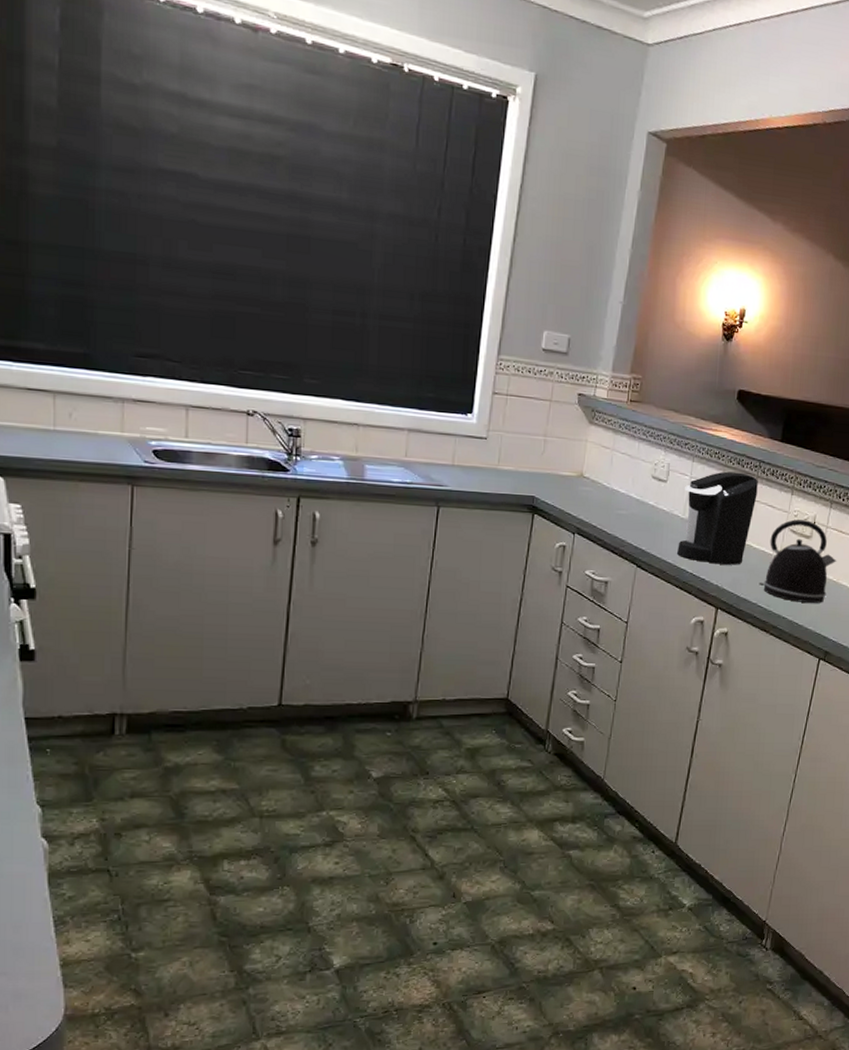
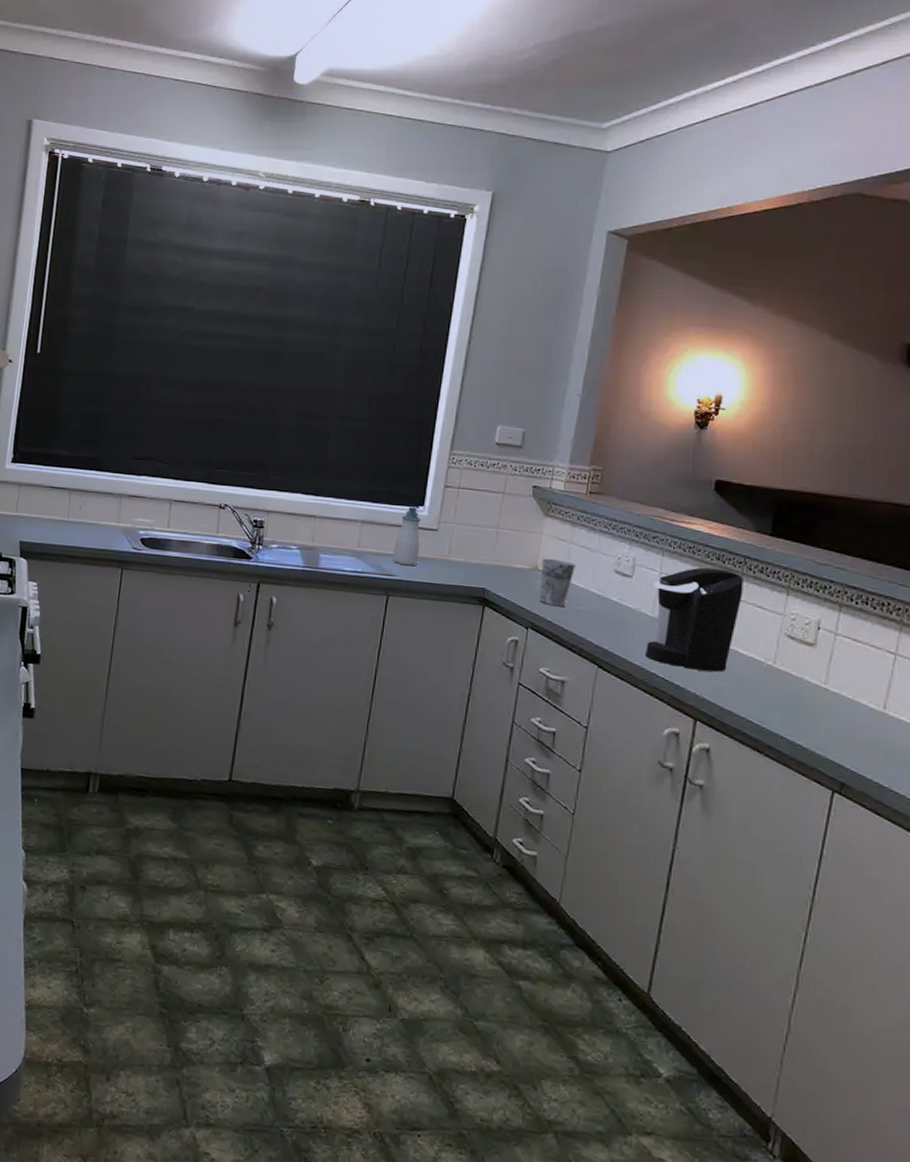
soap bottle: none [441,414,470,476] -> present [392,506,421,566]
cup: none [585,465,617,512] -> present [540,558,575,607]
kettle: present [759,519,837,603] -> none [748,623,852,724]

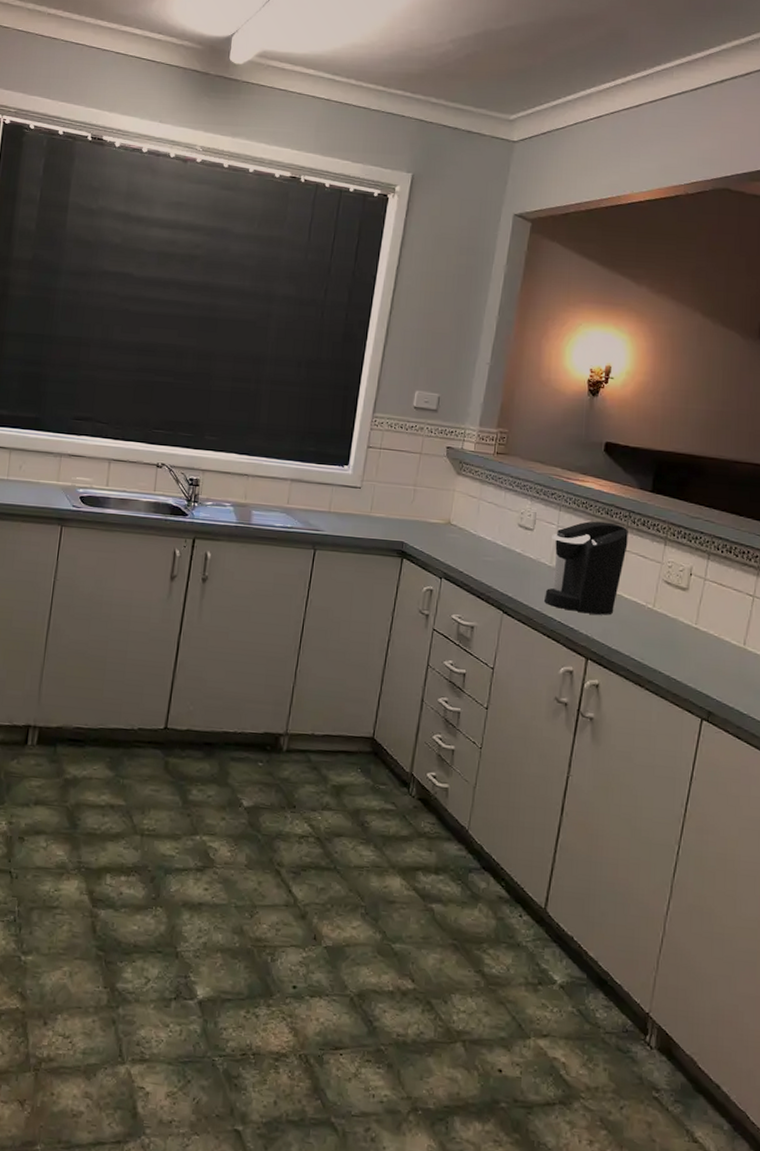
soap bottle: present [392,506,421,566] -> none [319,466,346,522]
cup: present [540,558,575,607] -> none [452,513,484,559]

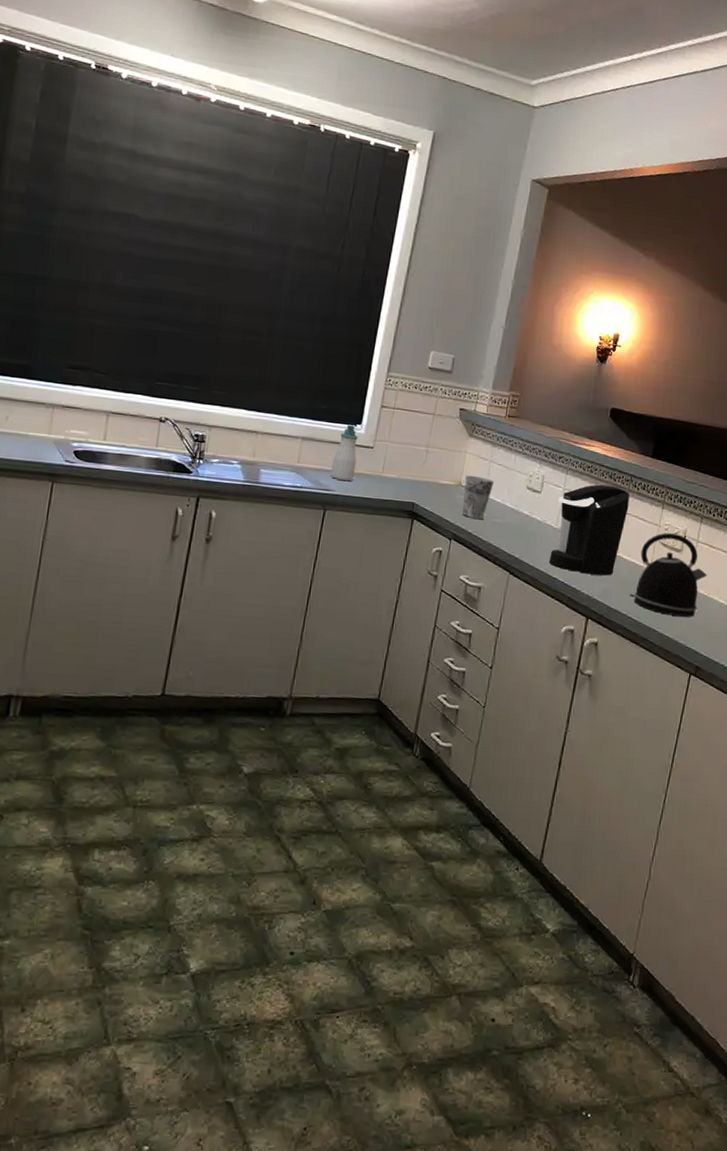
soap bottle: none [319,466,346,522] -> present [330,425,358,482]
cup: none [452,513,484,559] -> present [462,475,494,520]
kettle: none [631,570,718,659] -> present [629,533,708,617]

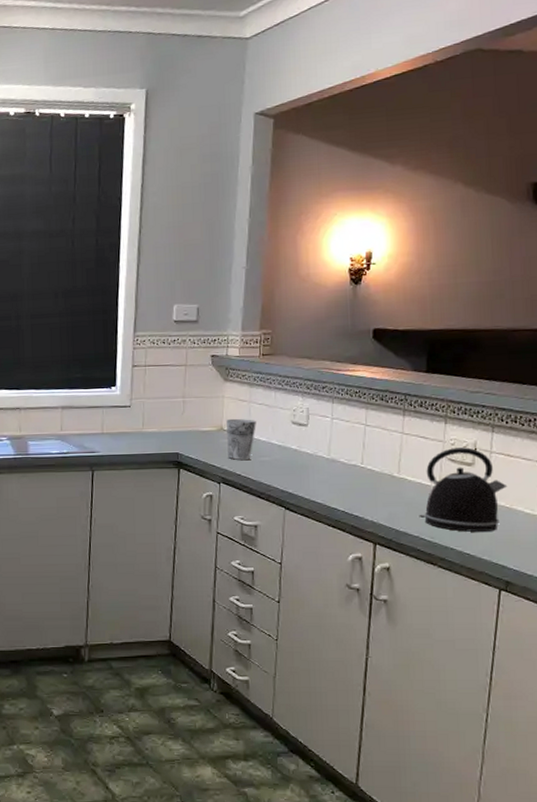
soap bottle: present [330,425,358,482] -> none [92,388,117,442]
coffee maker: present [549,484,630,576] -> none [326,408,406,500]

